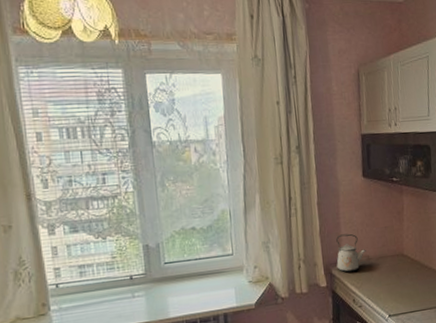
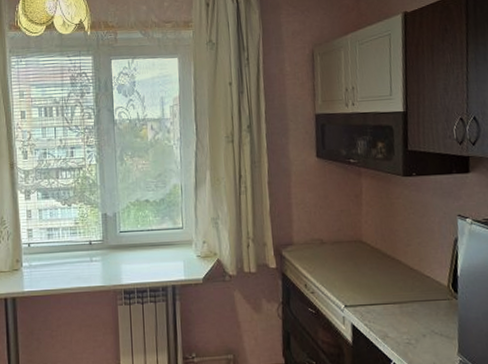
kettle: present [336,233,366,273] -> none [287,215,320,255]

